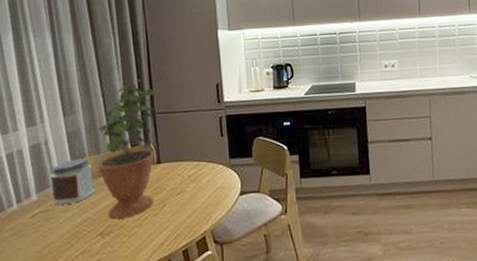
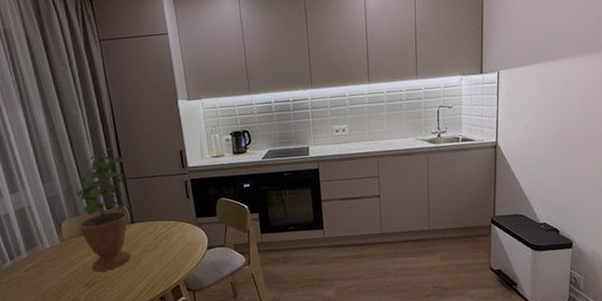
jar: present [50,158,95,205] -> none [37,220,78,261]

